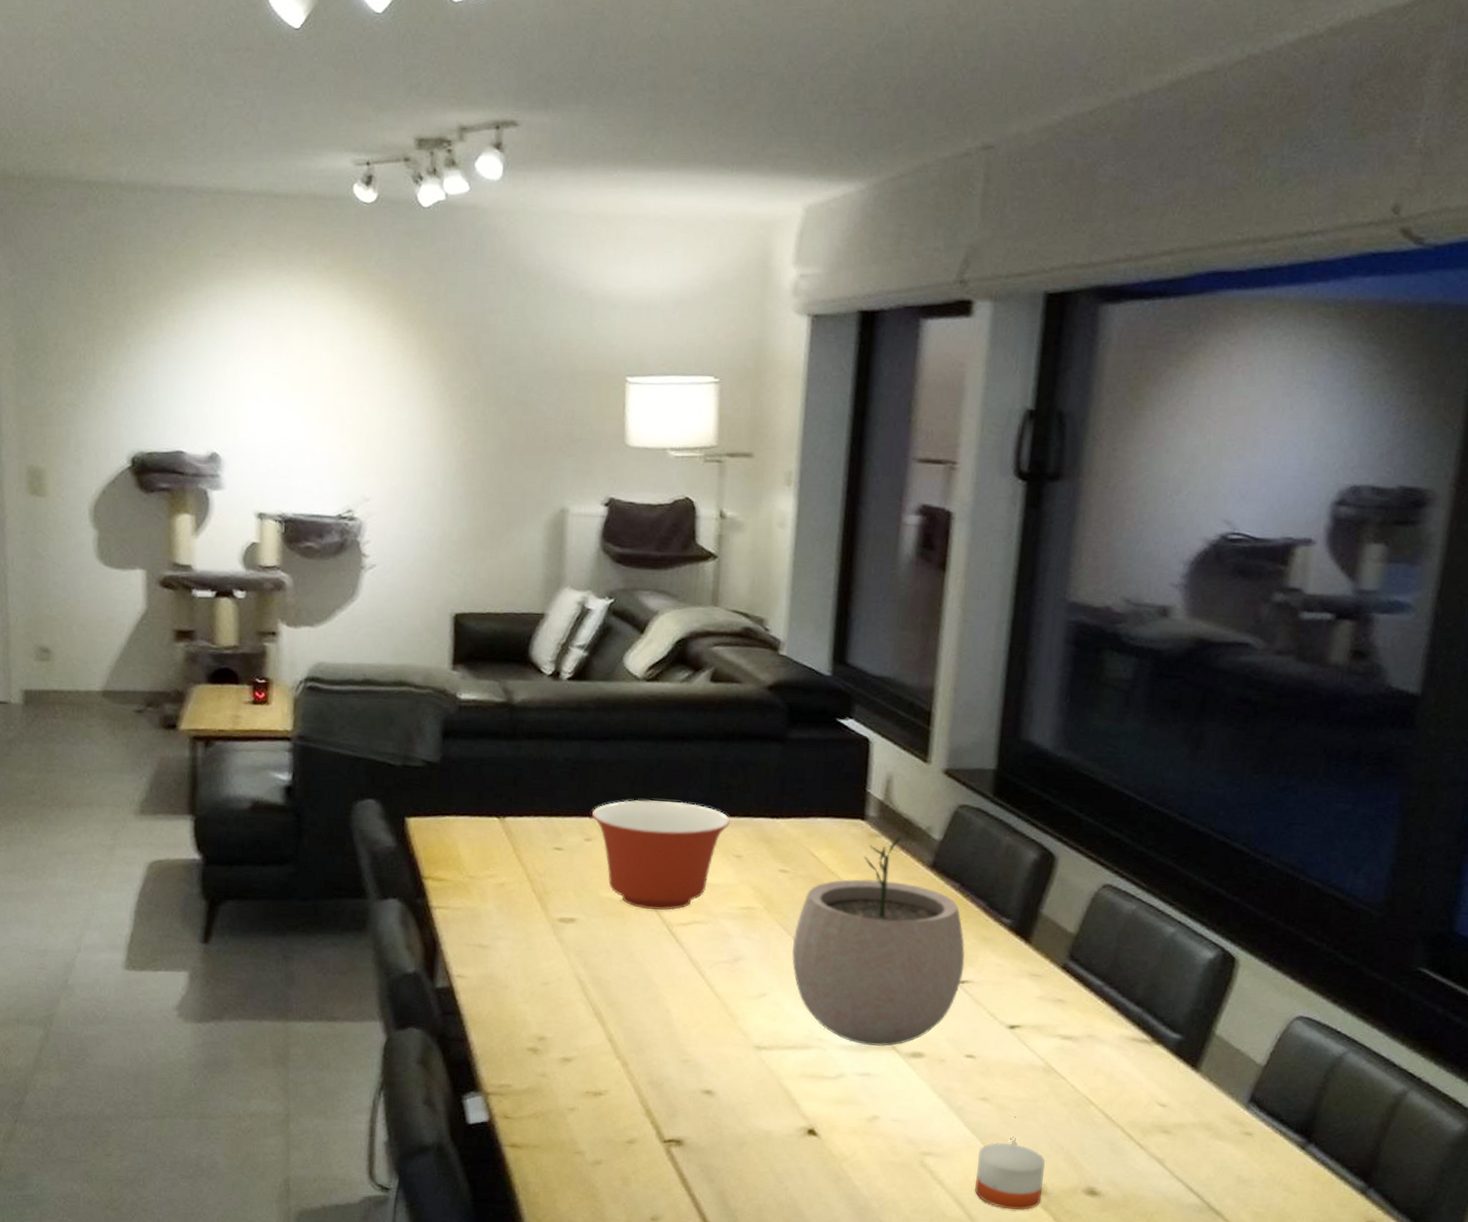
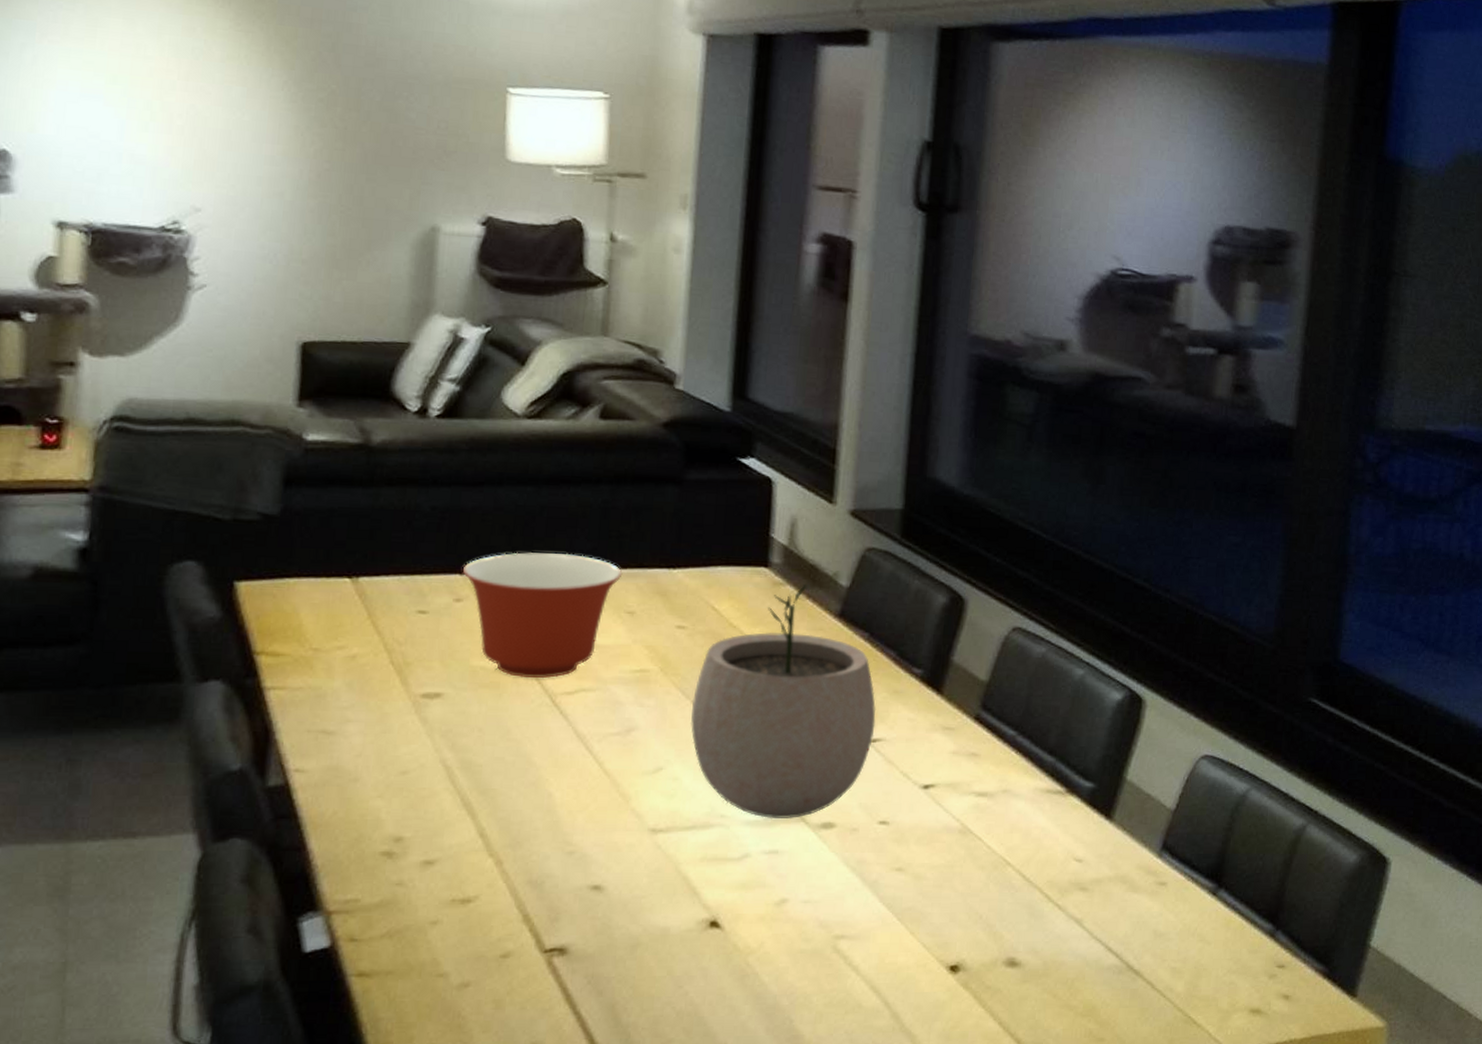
candle: present [975,1143,1045,1210] -> none [892,916,964,992]

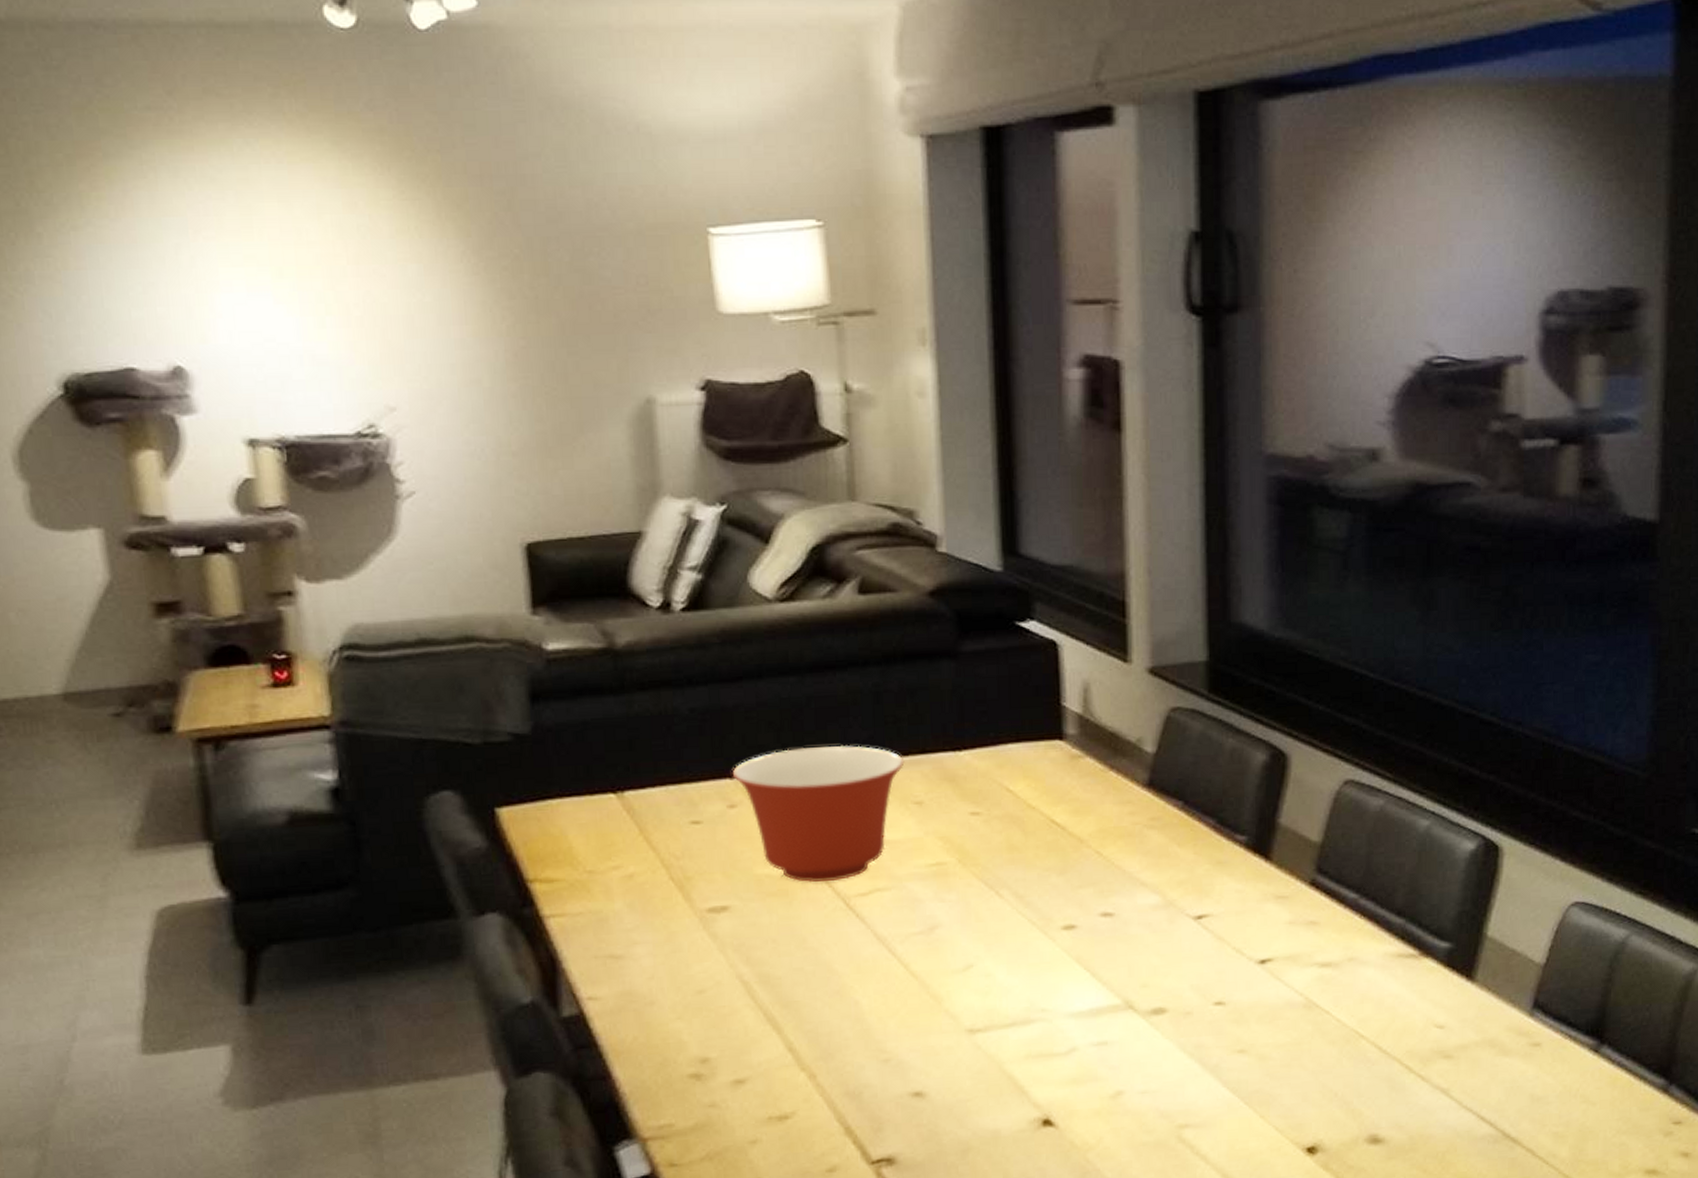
plant pot: present [691,584,877,819] -> none [996,755,1200,1010]

